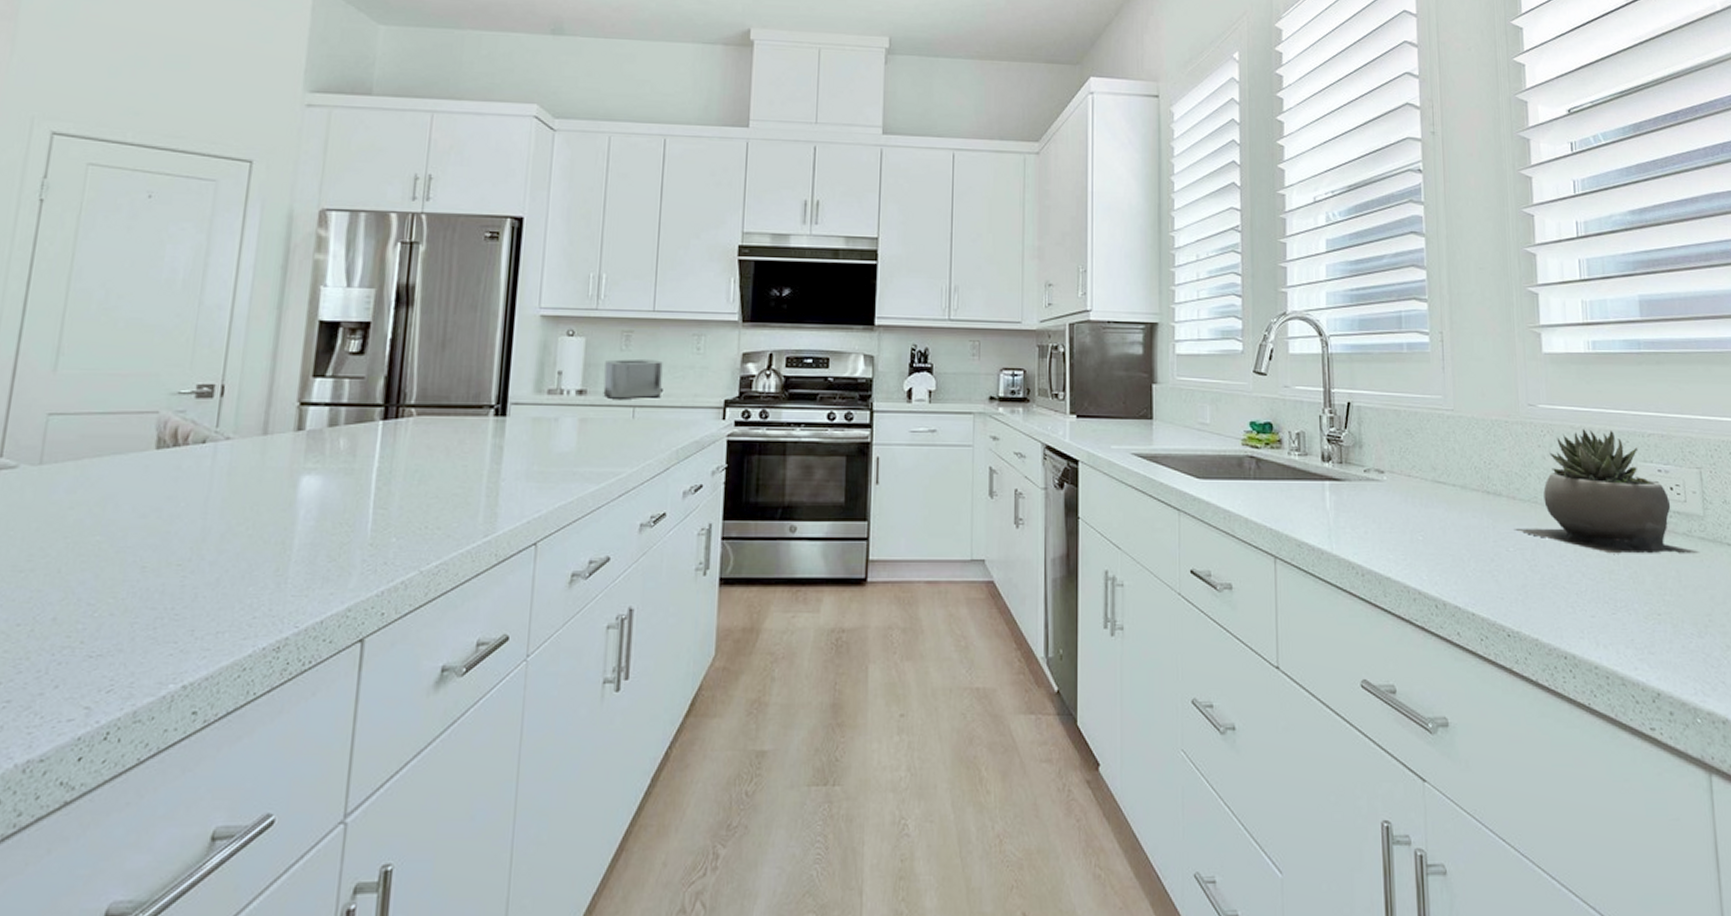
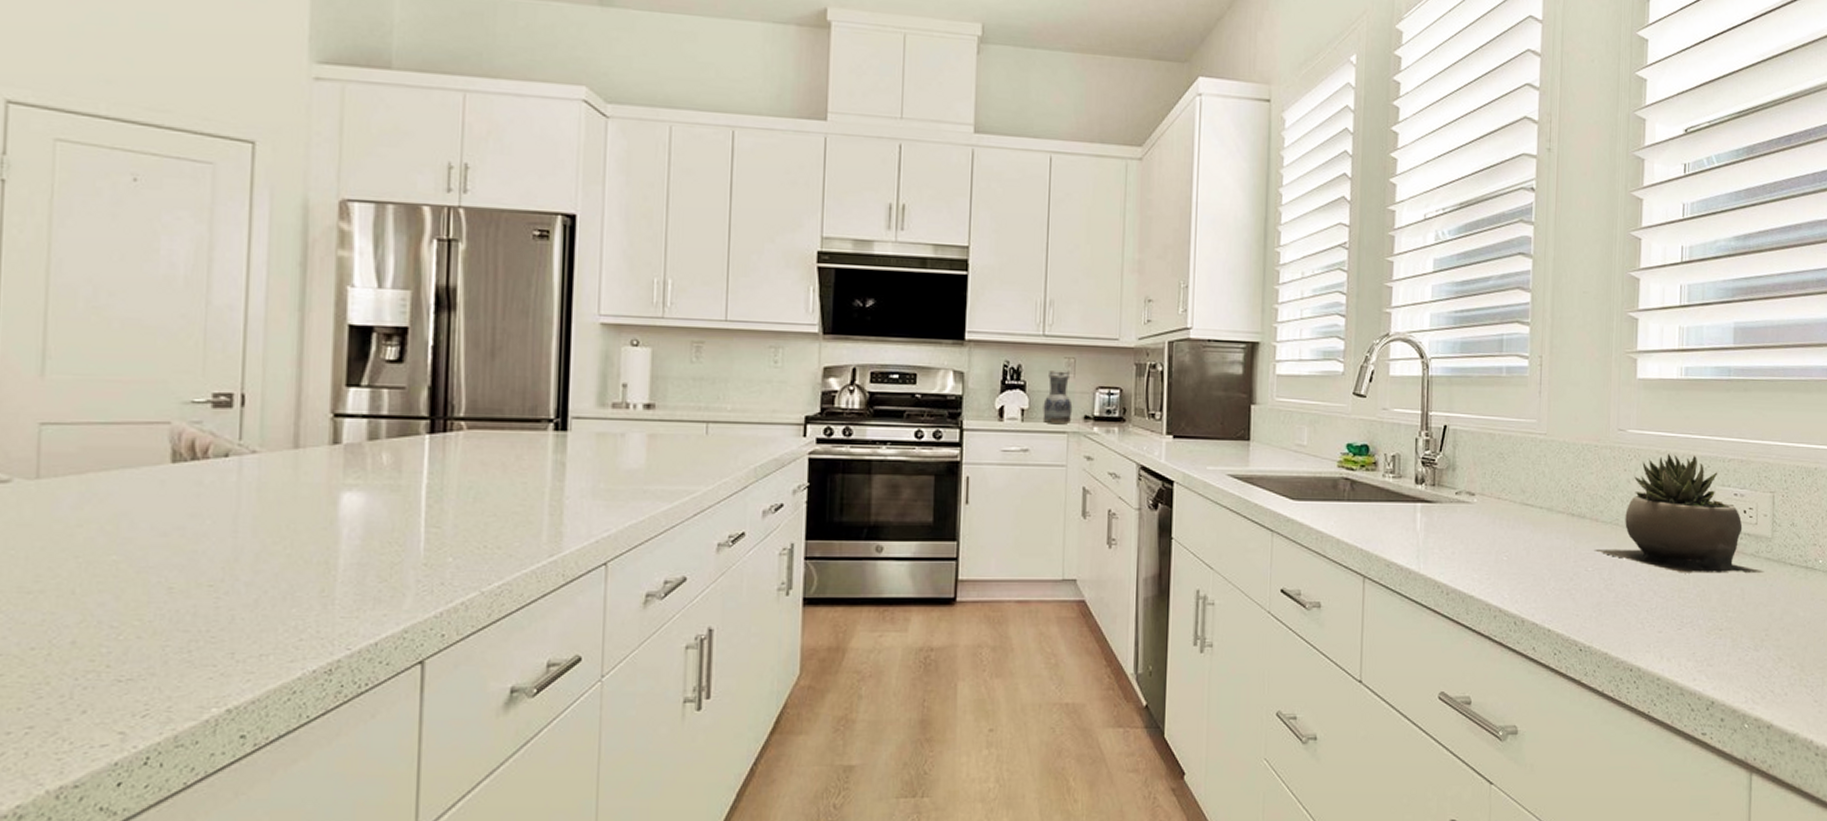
toaster: present [603,358,663,401] -> none [673,371,738,416]
ceramic jug: none [949,353,978,406] -> present [1042,371,1073,425]

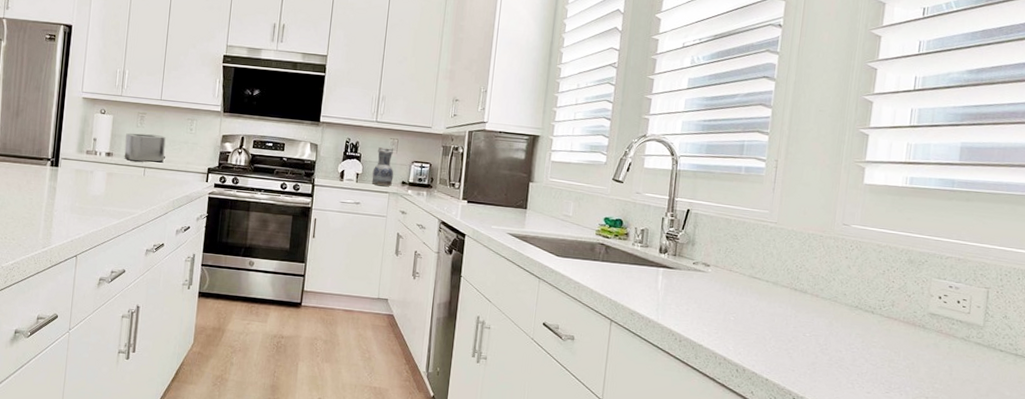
toaster: none [673,371,738,416] -> present [124,133,166,163]
succulent plant: present [1594,454,1765,574] -> none [813,248,974,355]

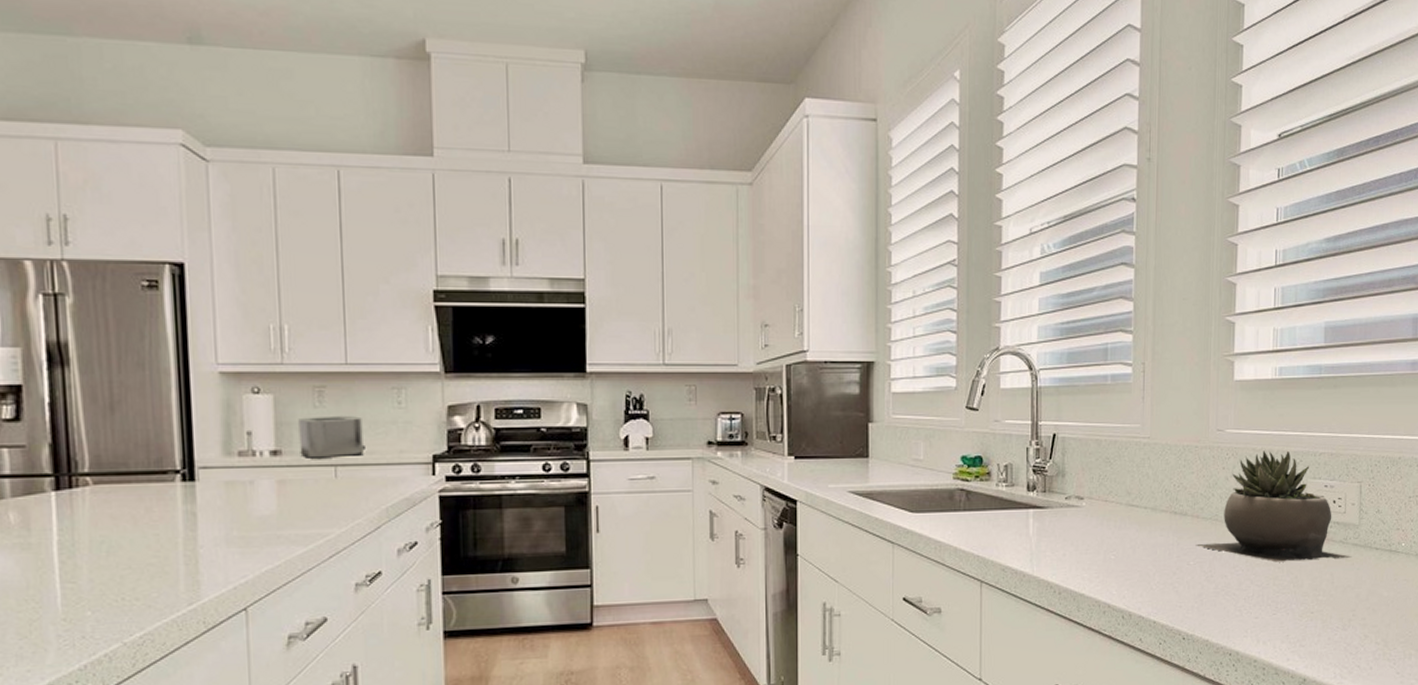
ceramic jug: present [371,147,394,187] -> none [667,399,696,451]
succulent plant: none [813,248,974,355] -> present [1195,450,1352,563]

